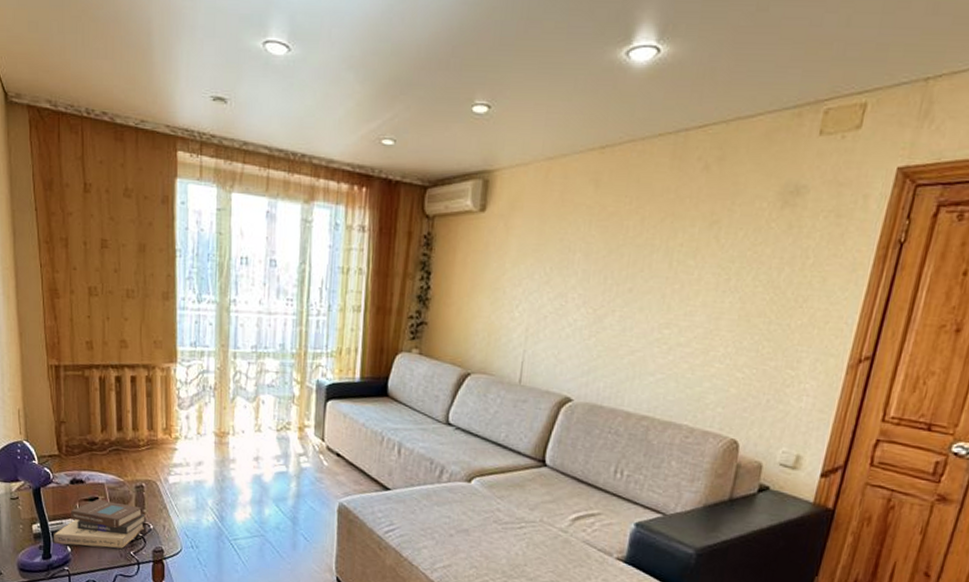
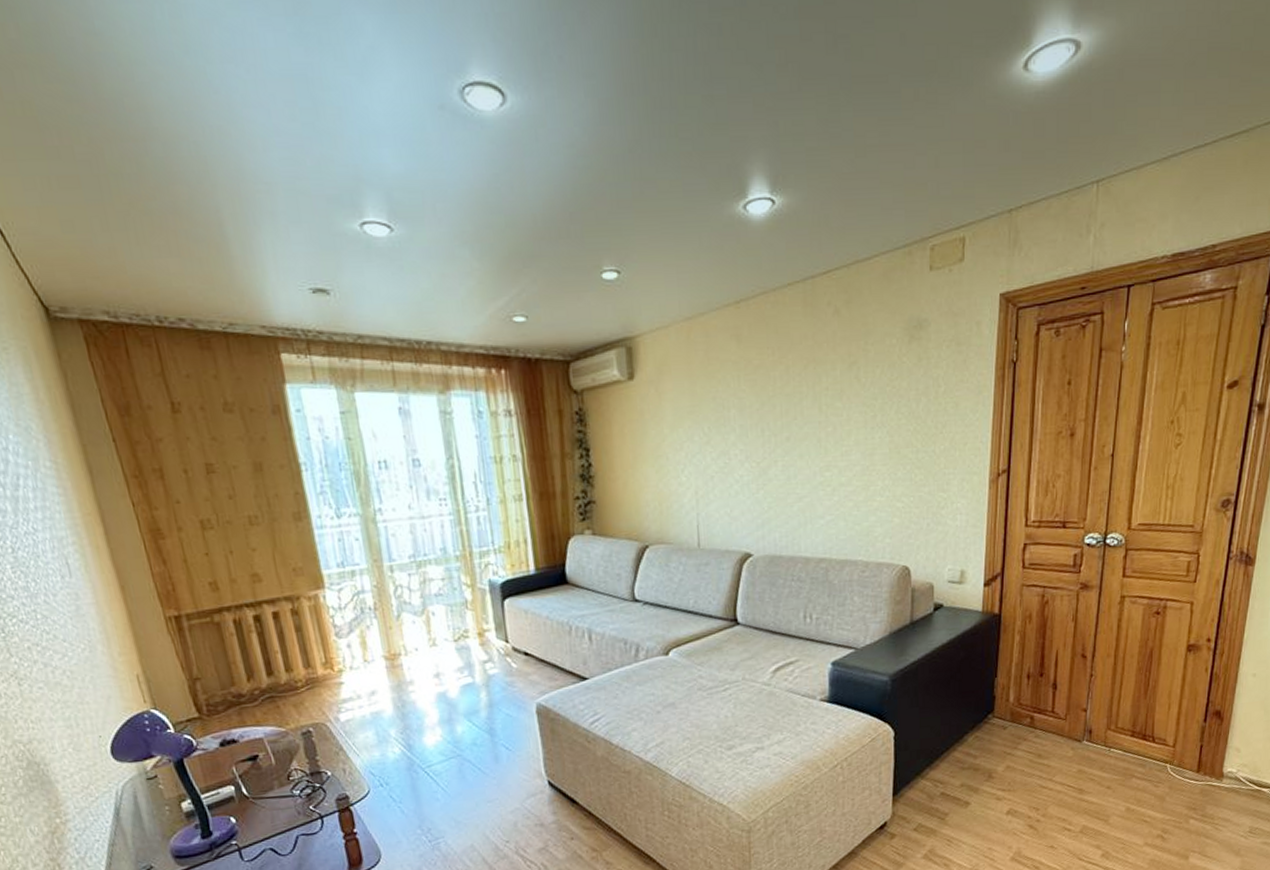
books: present [54,499,146,549] -> none [210,754,321,819]

